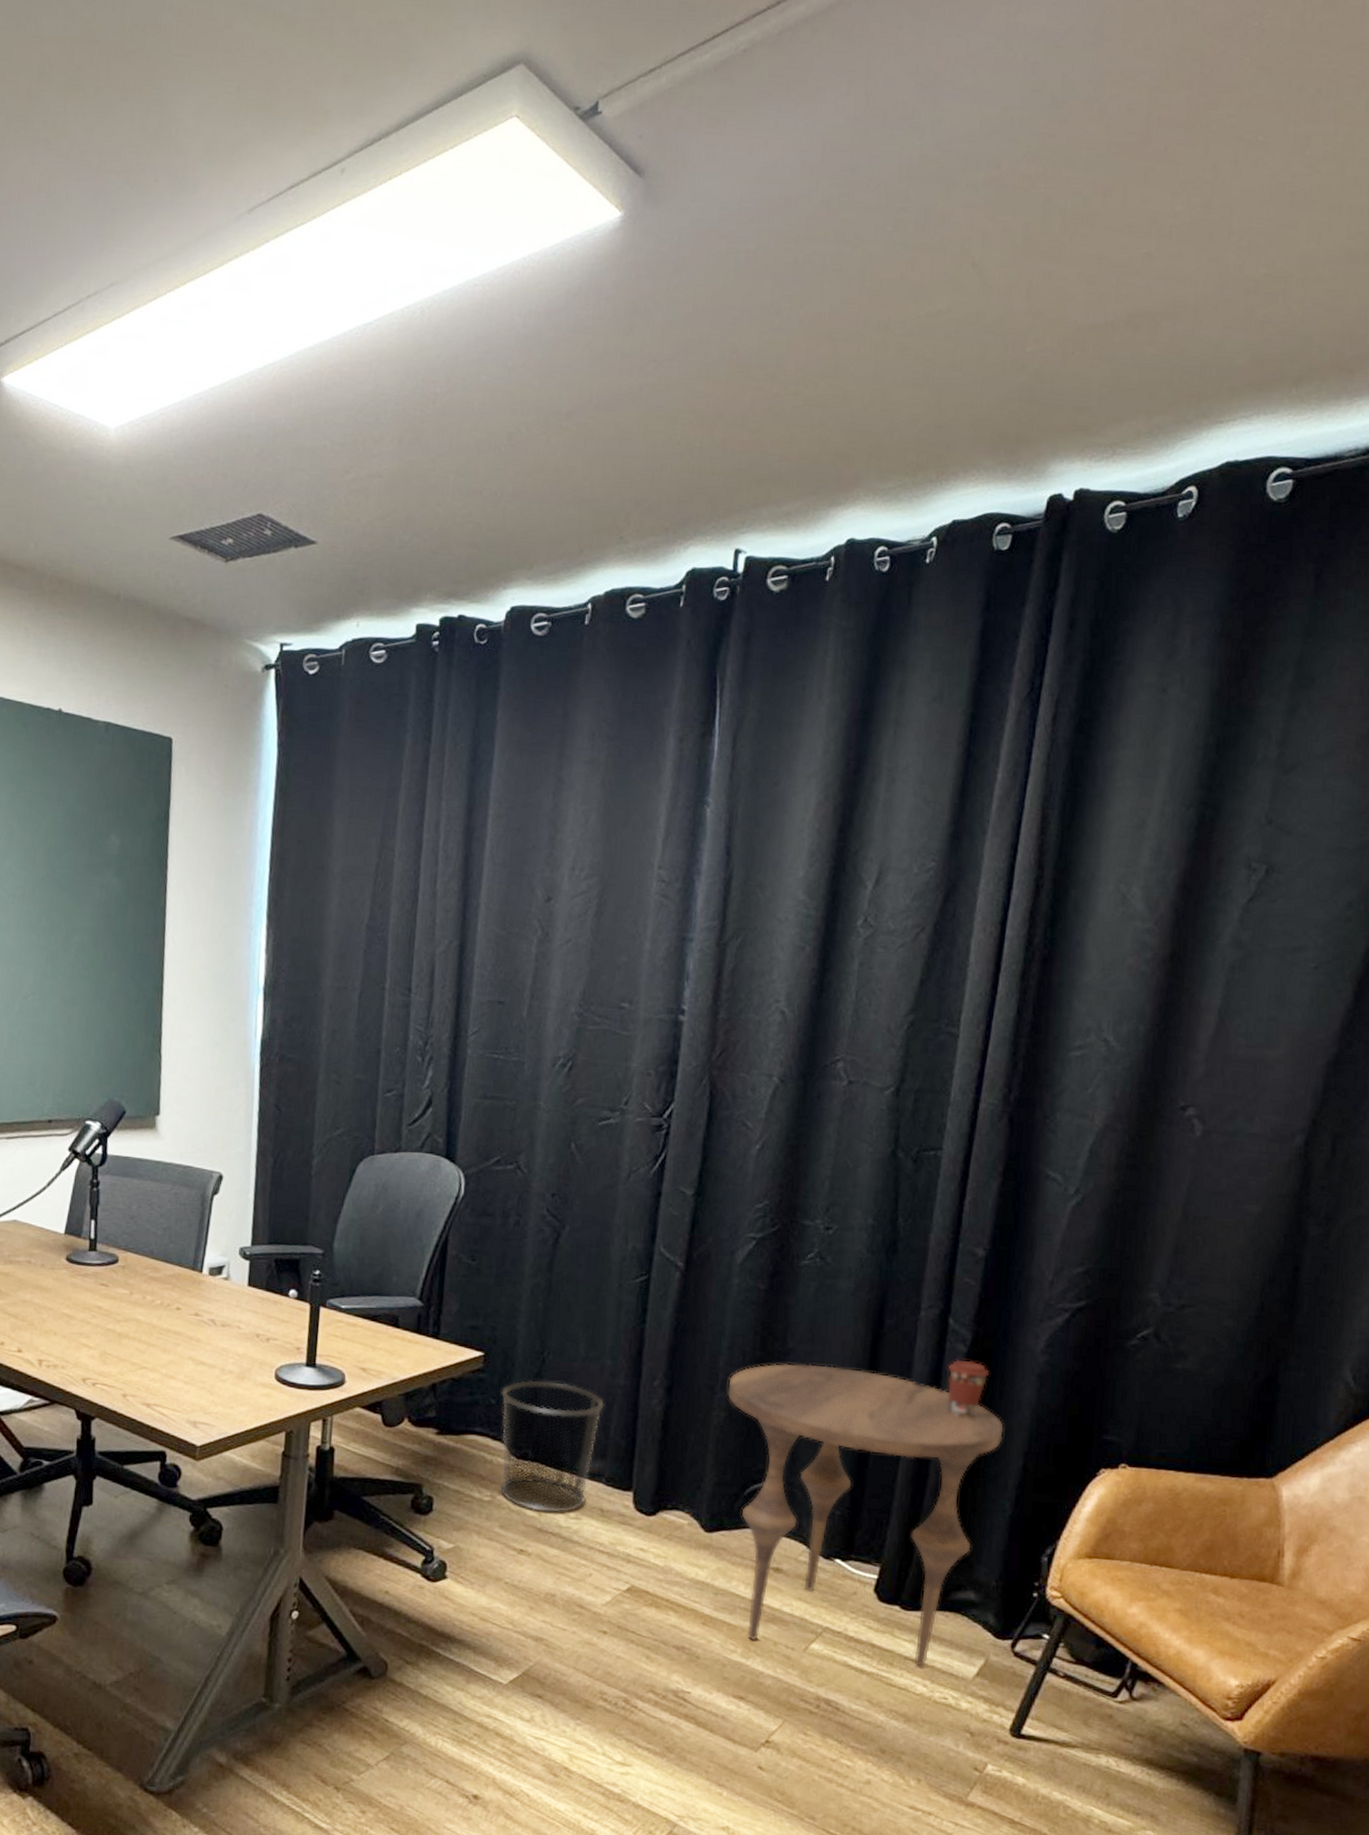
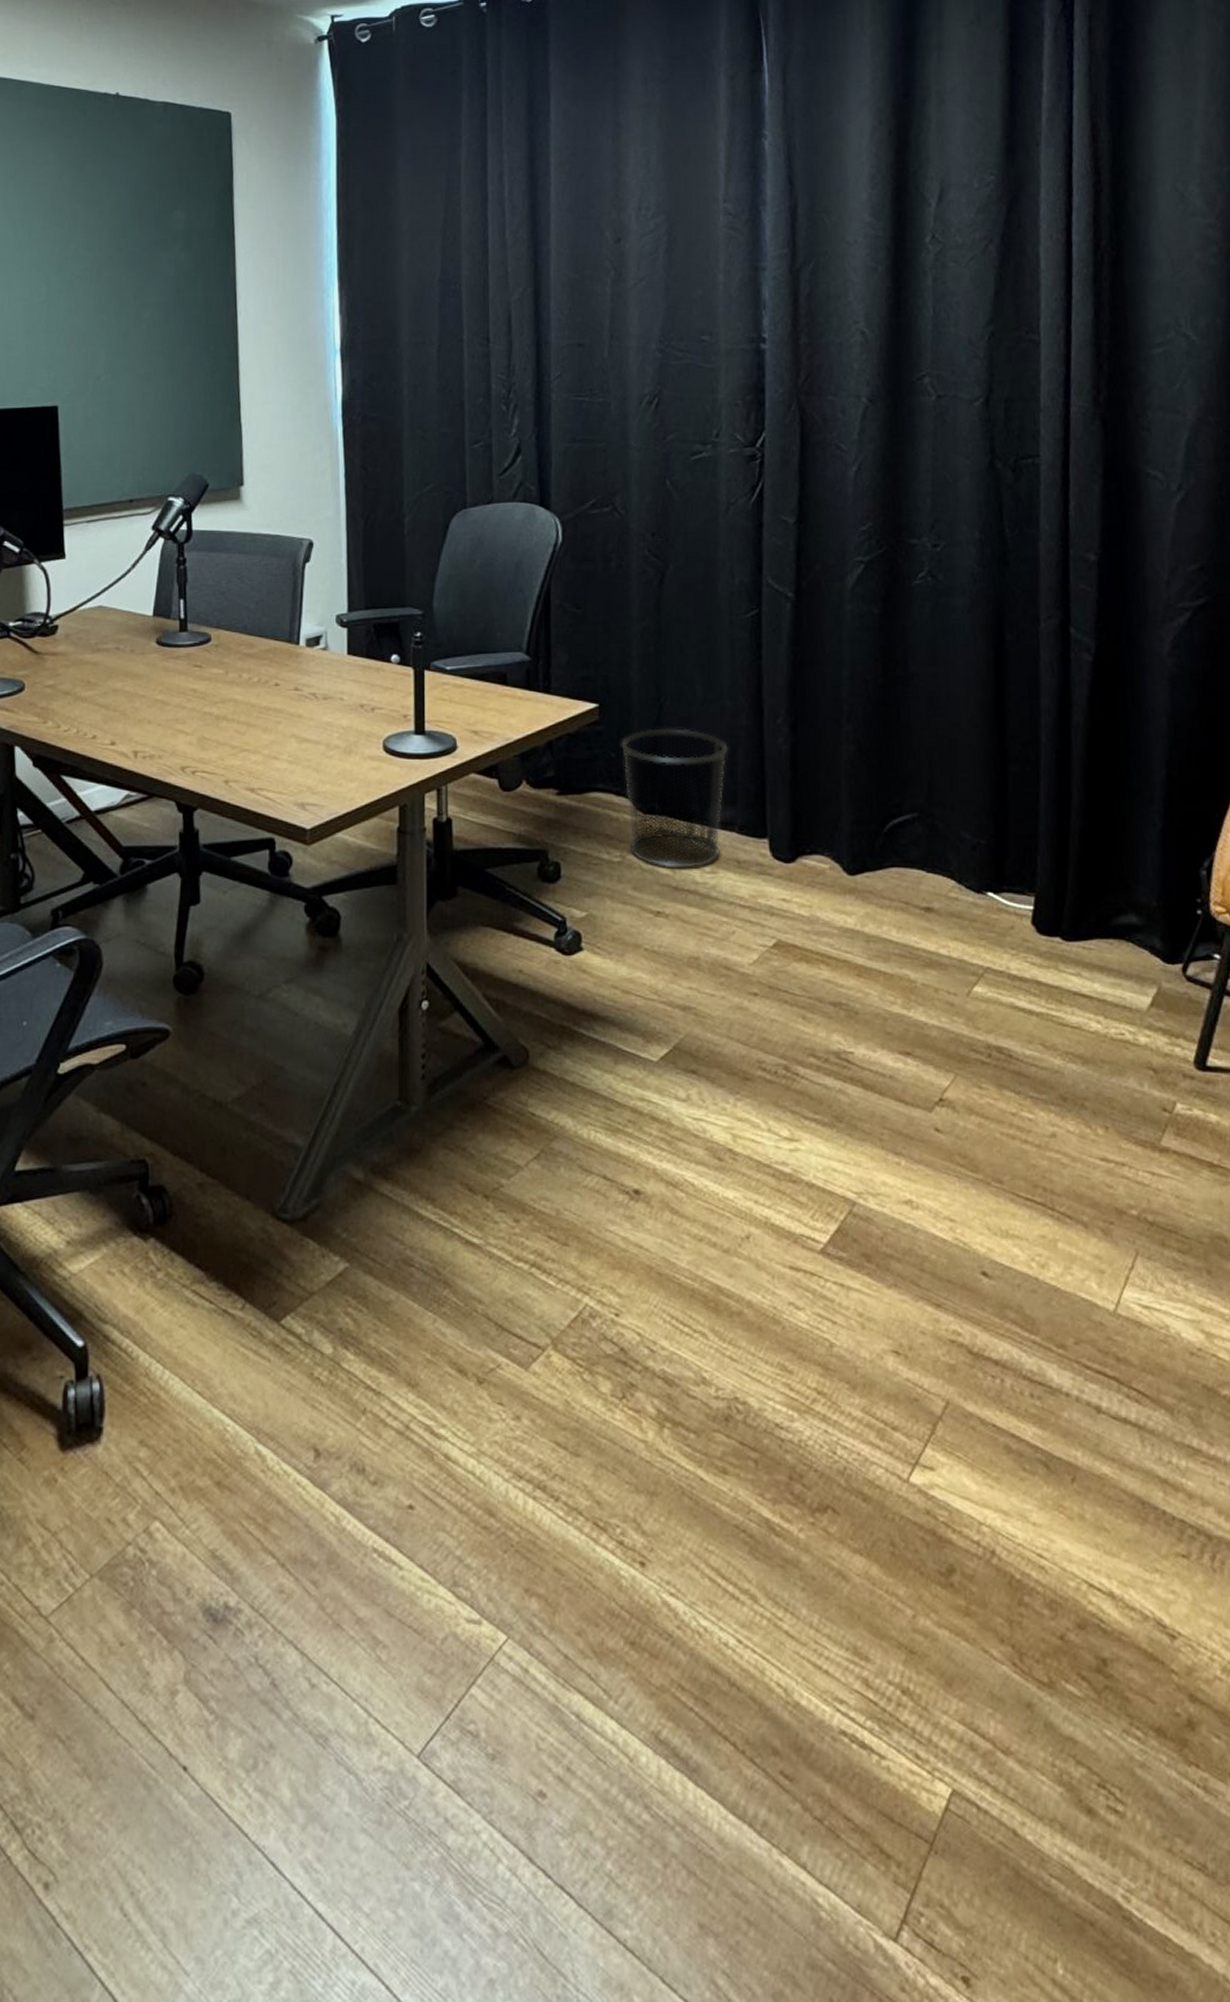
side table: present [728,1363,1004,1667] -> none [854,687,1142,1002]
coffee cup: present [947,1359,990,1418] -> none [1076,669,1119,730]

